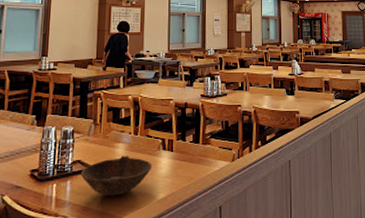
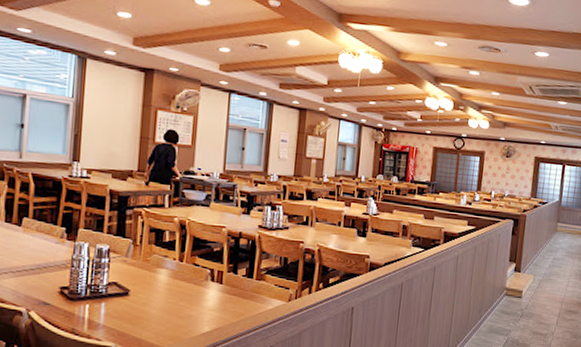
bowl: present [81,156,153,196] -> none [117,283,199,324]

